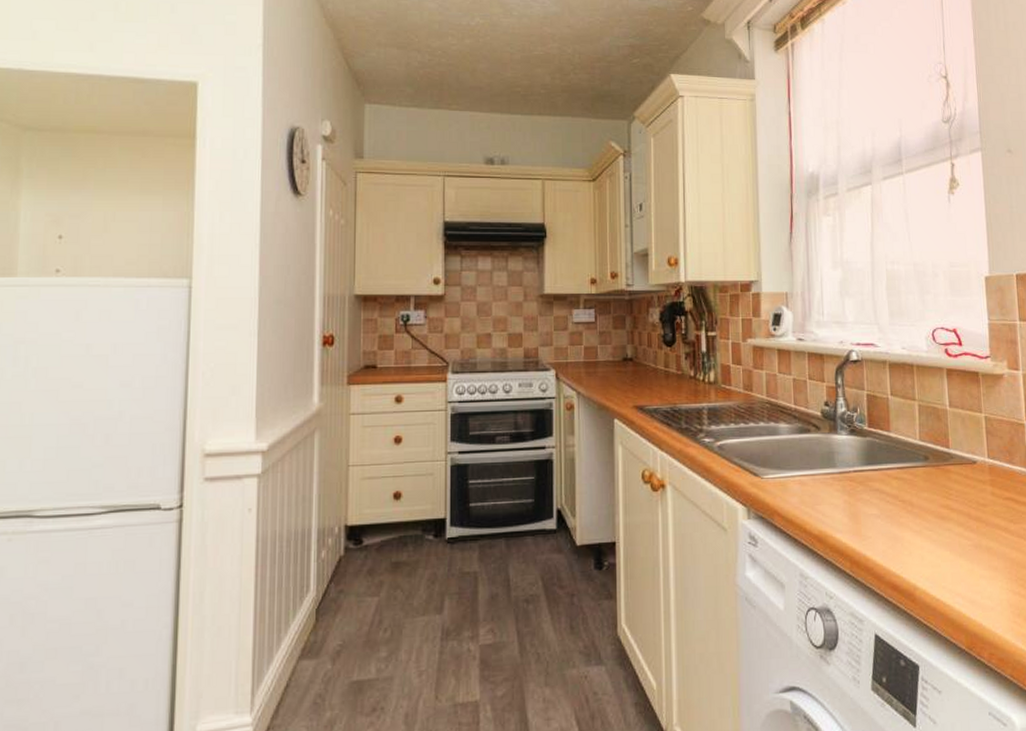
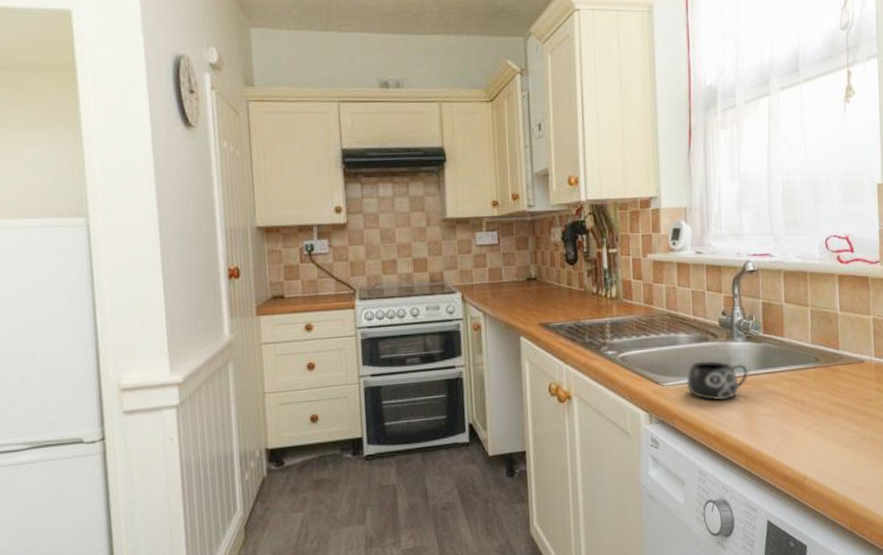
mug: none [787,453,853,498] -> present [686,360,748,401]

